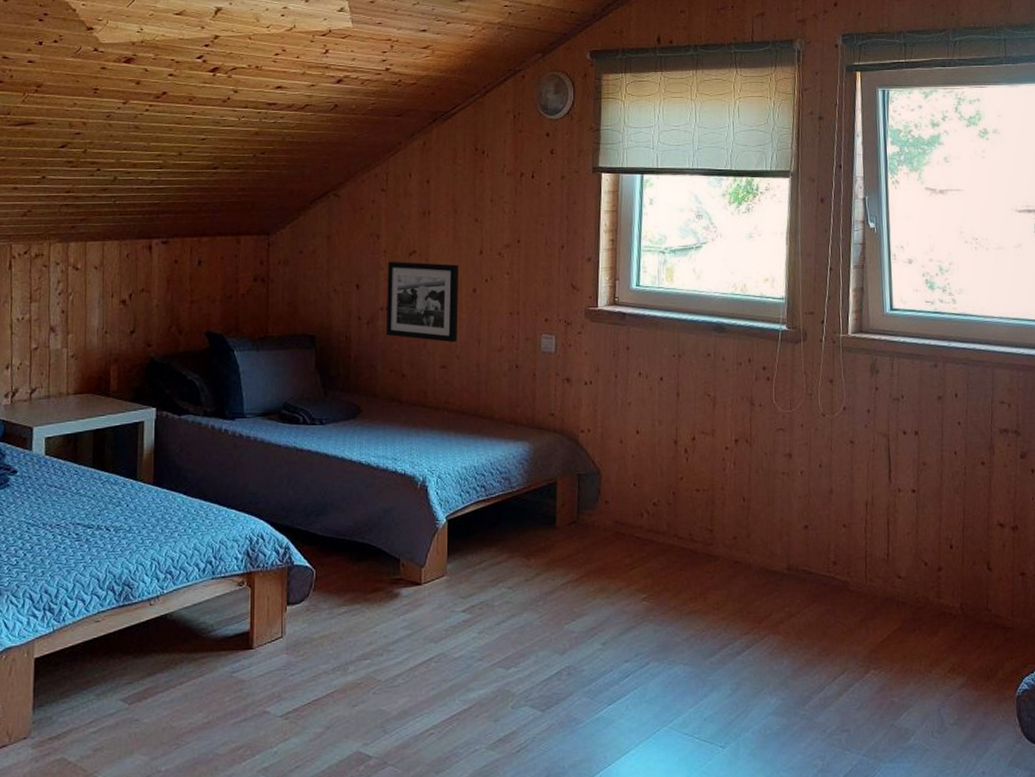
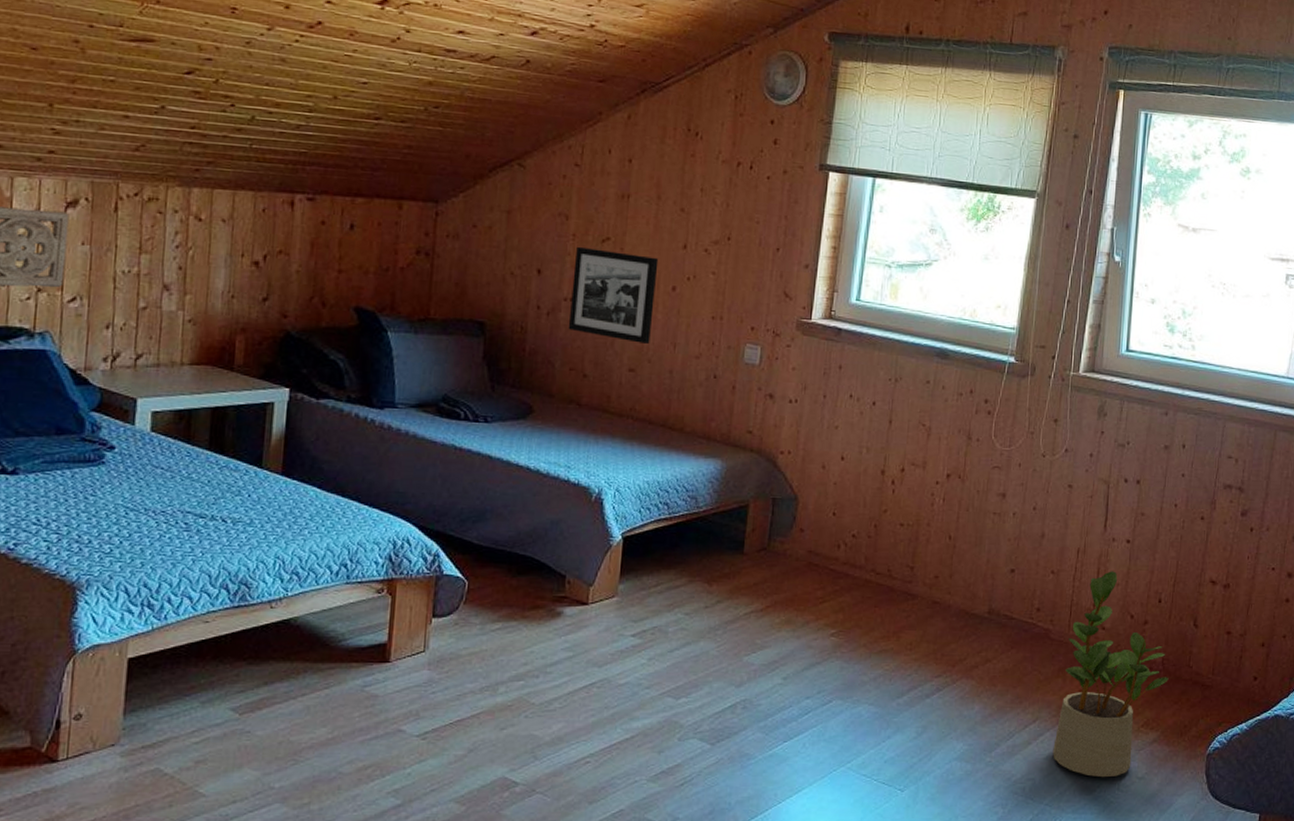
potted plant: none [864,521,969,726] -> present [1053,571,1169,778]

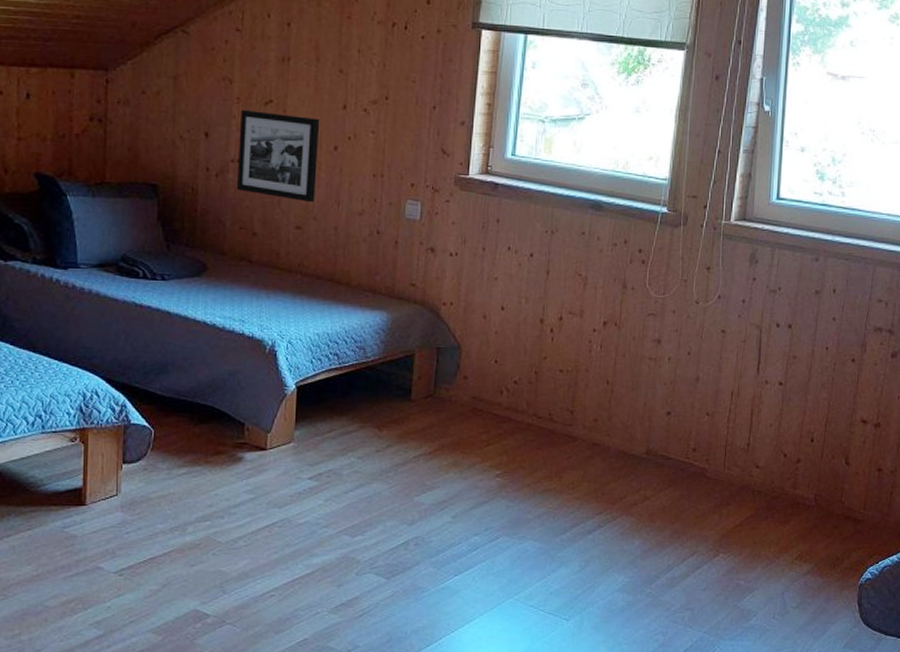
potted plant: present [1053,571,1169,778] -> none [710,412,821,607]

